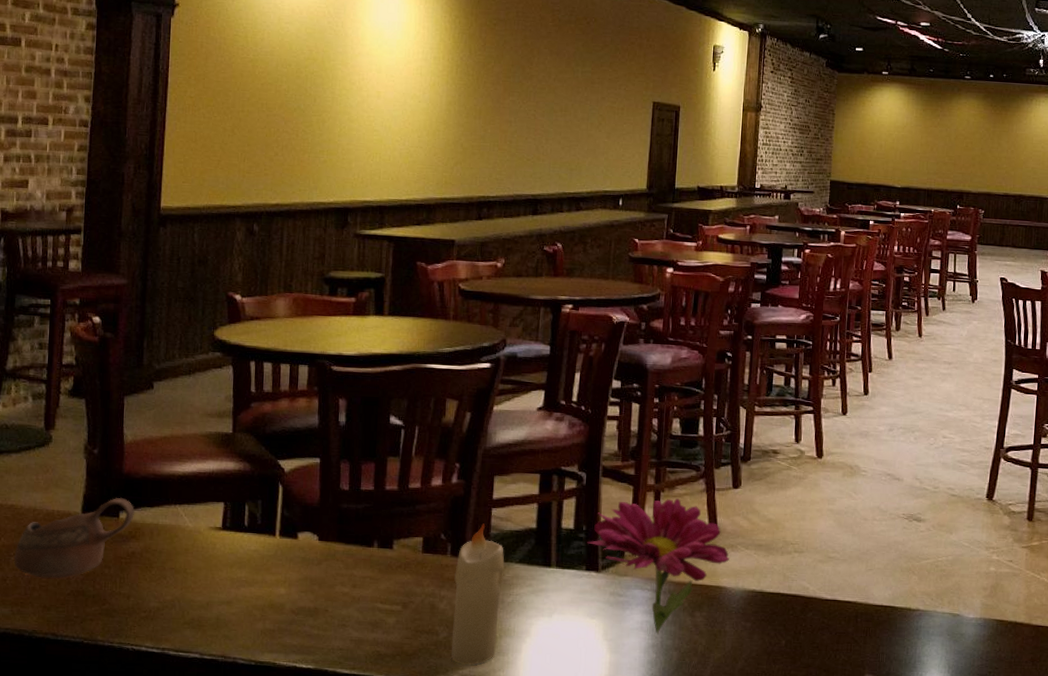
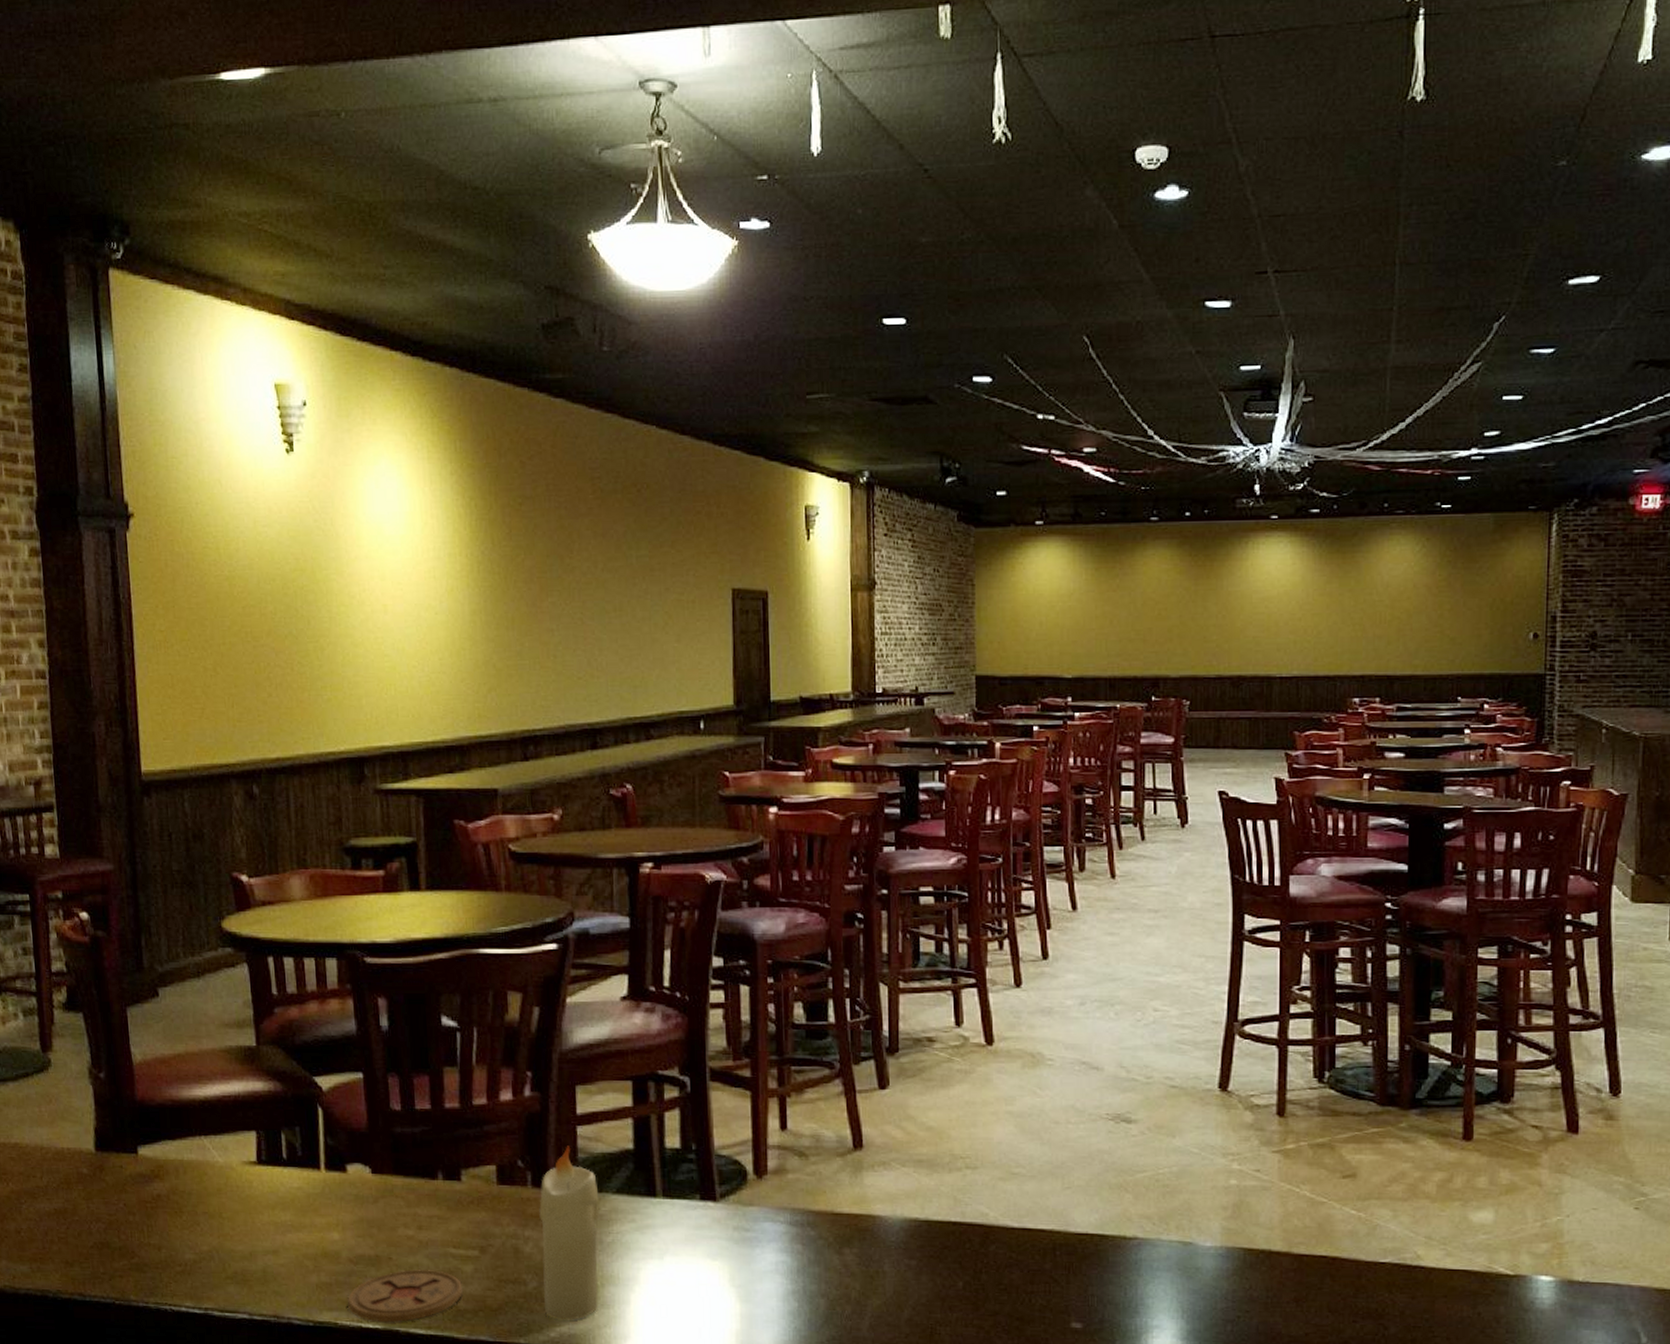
cup: present [14,498,135,580] -> none [25,1130,156,1231]
coaster: none [286,620,385,663] -> present [348,1269,462,1322]
flower: present [587,498,729,634] -> none [698,1105,882,1278]

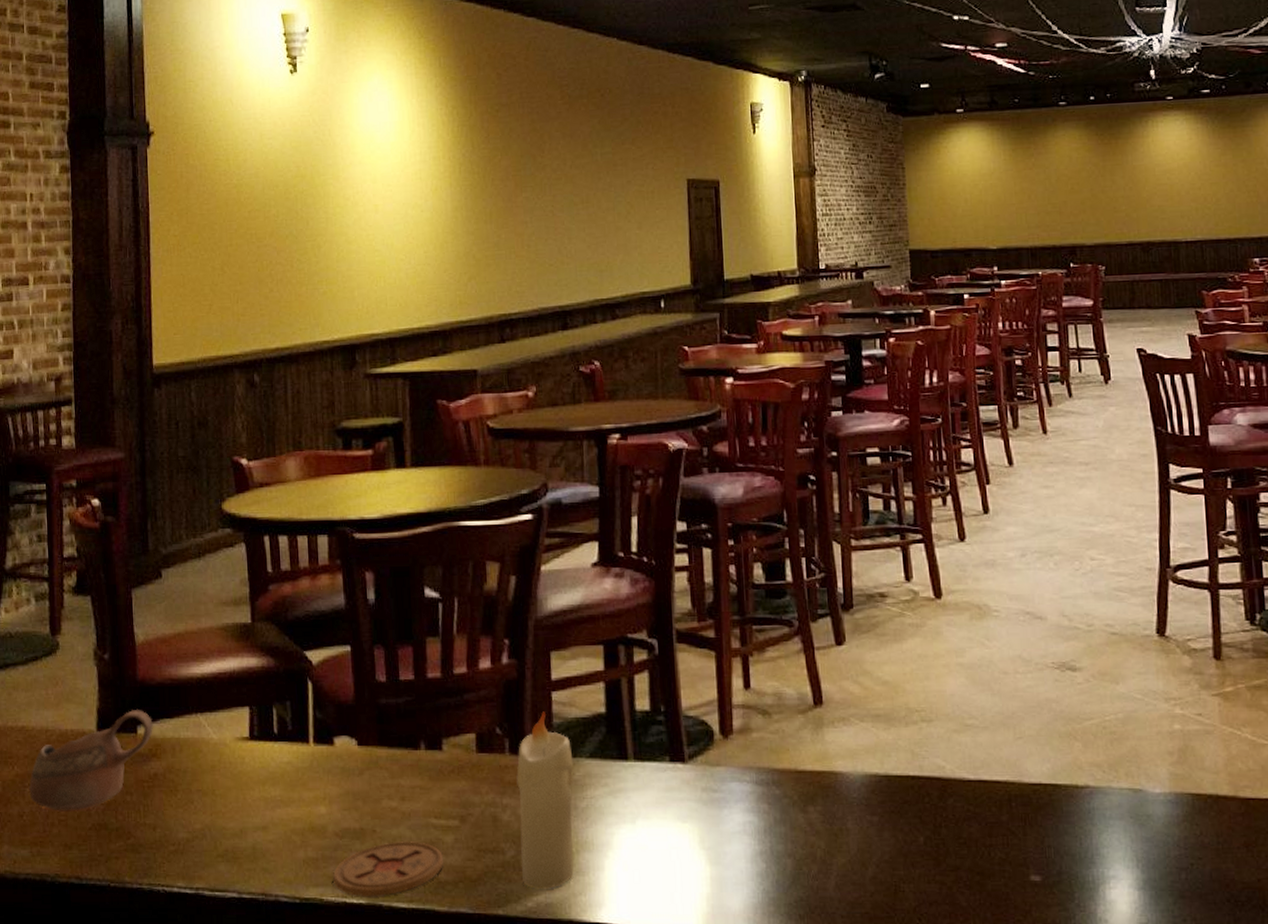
cup: none [25,1130,156,1231] -> present [29,710,154,813]

